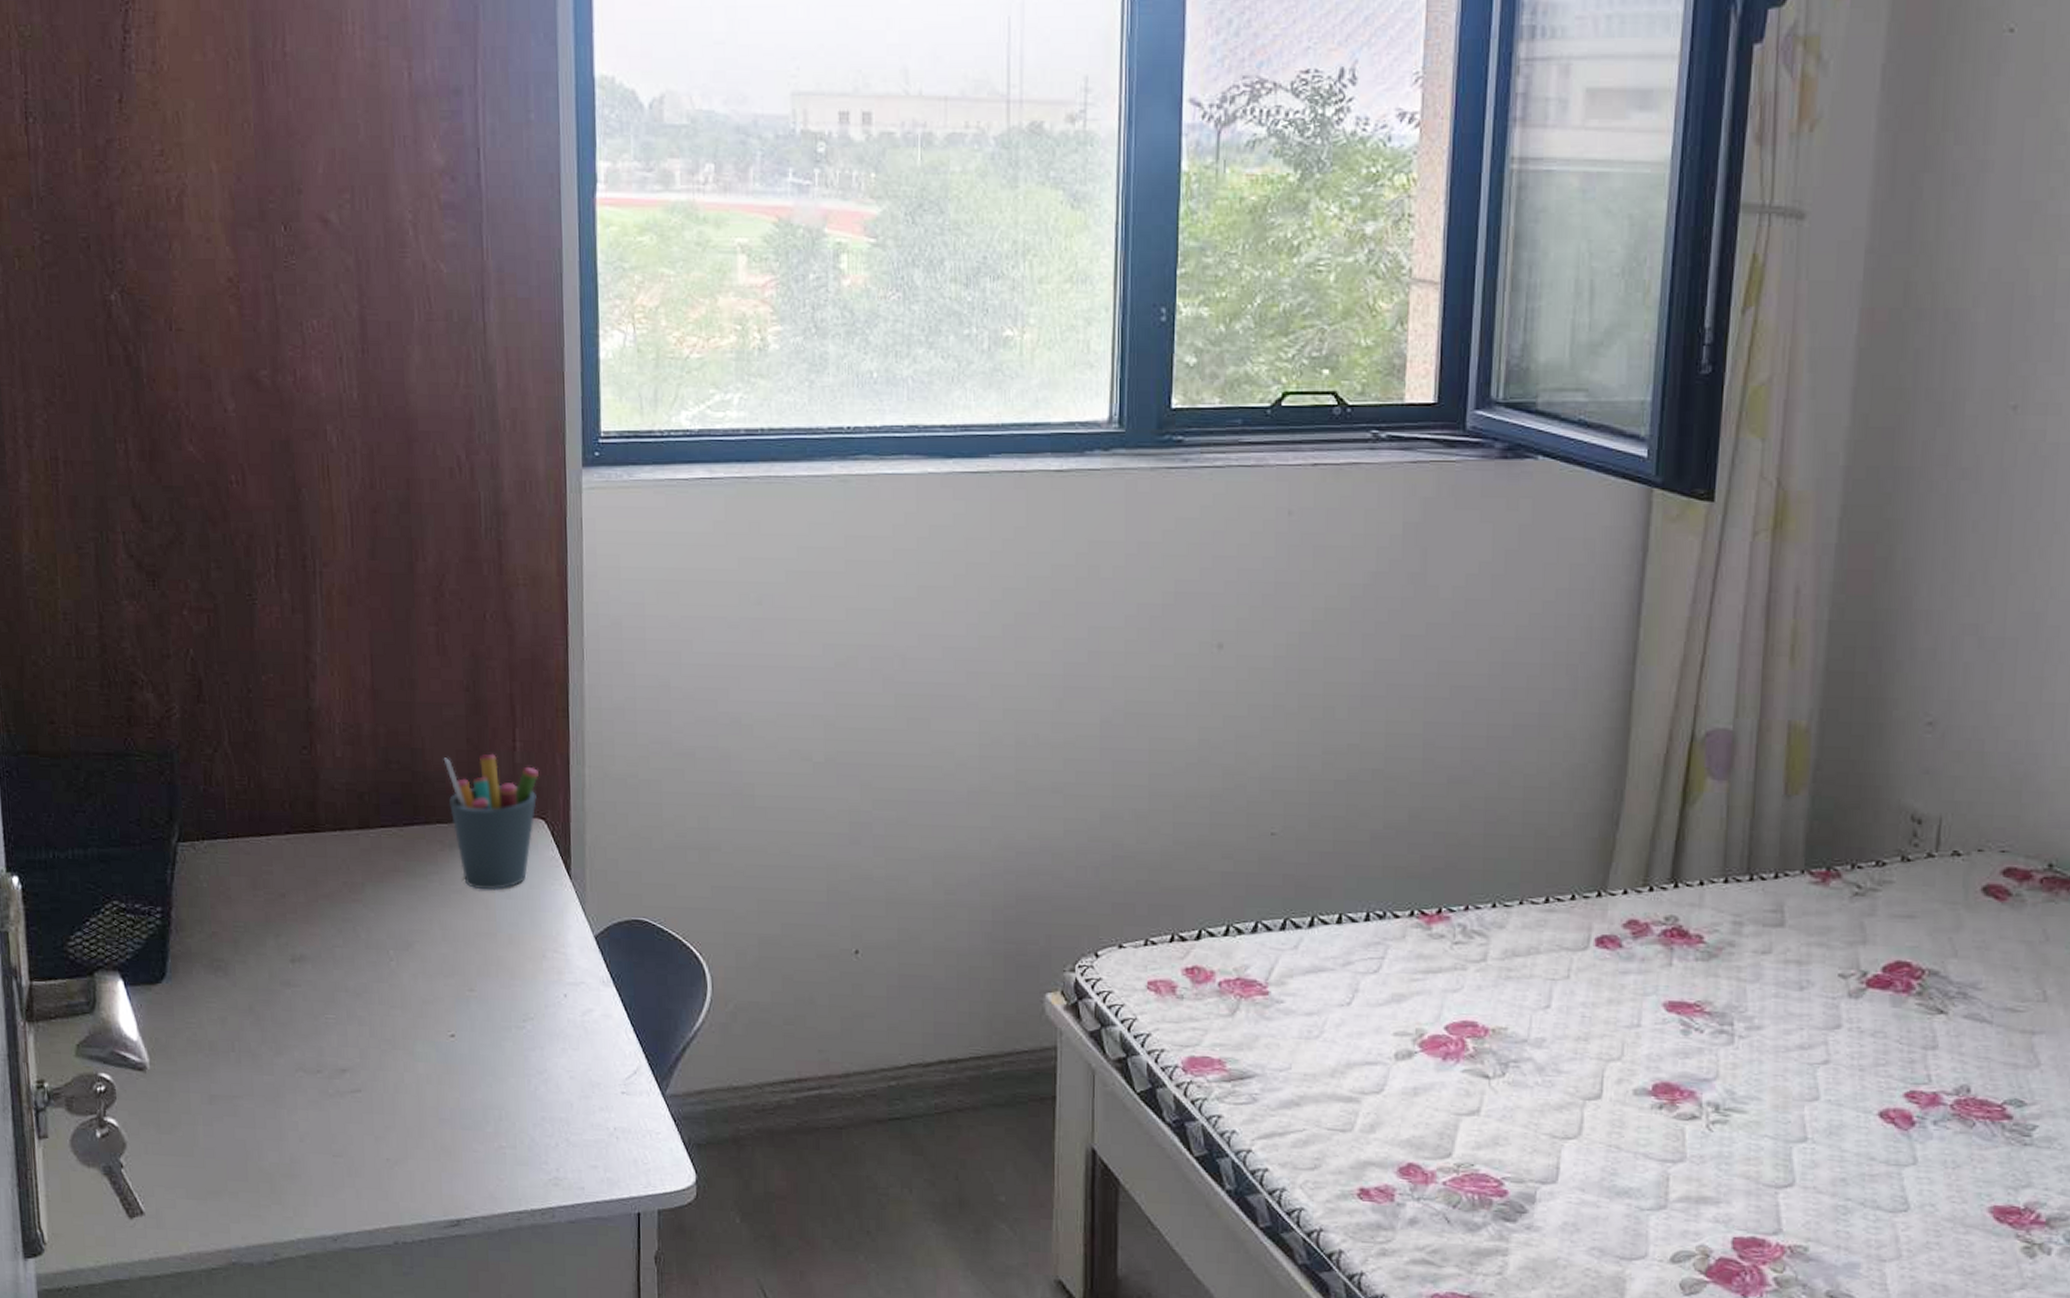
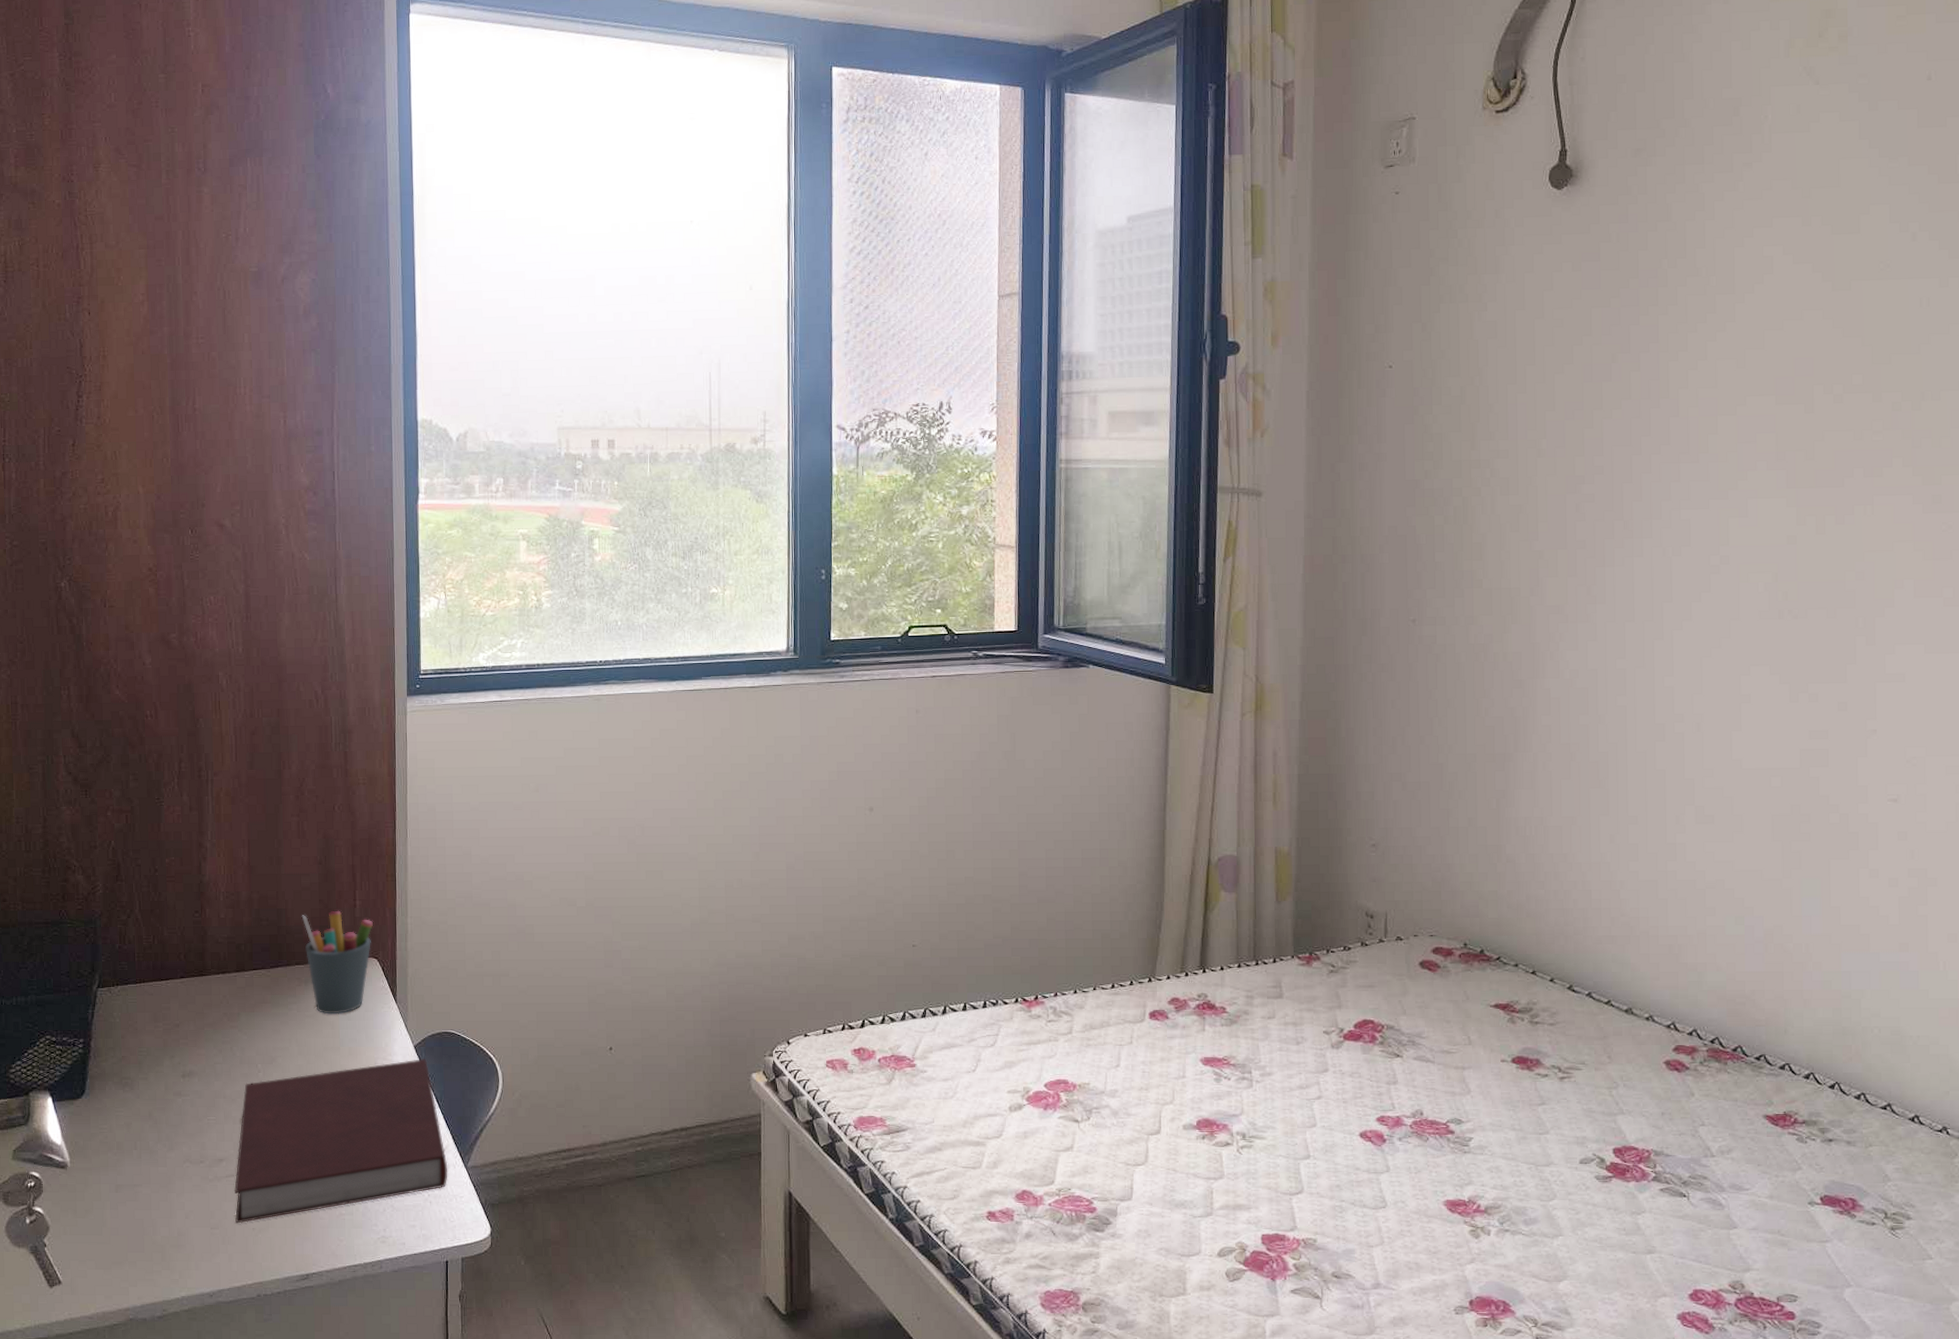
notebook: none [362,953,640,1152] -> present [234,1059,448,1224]

